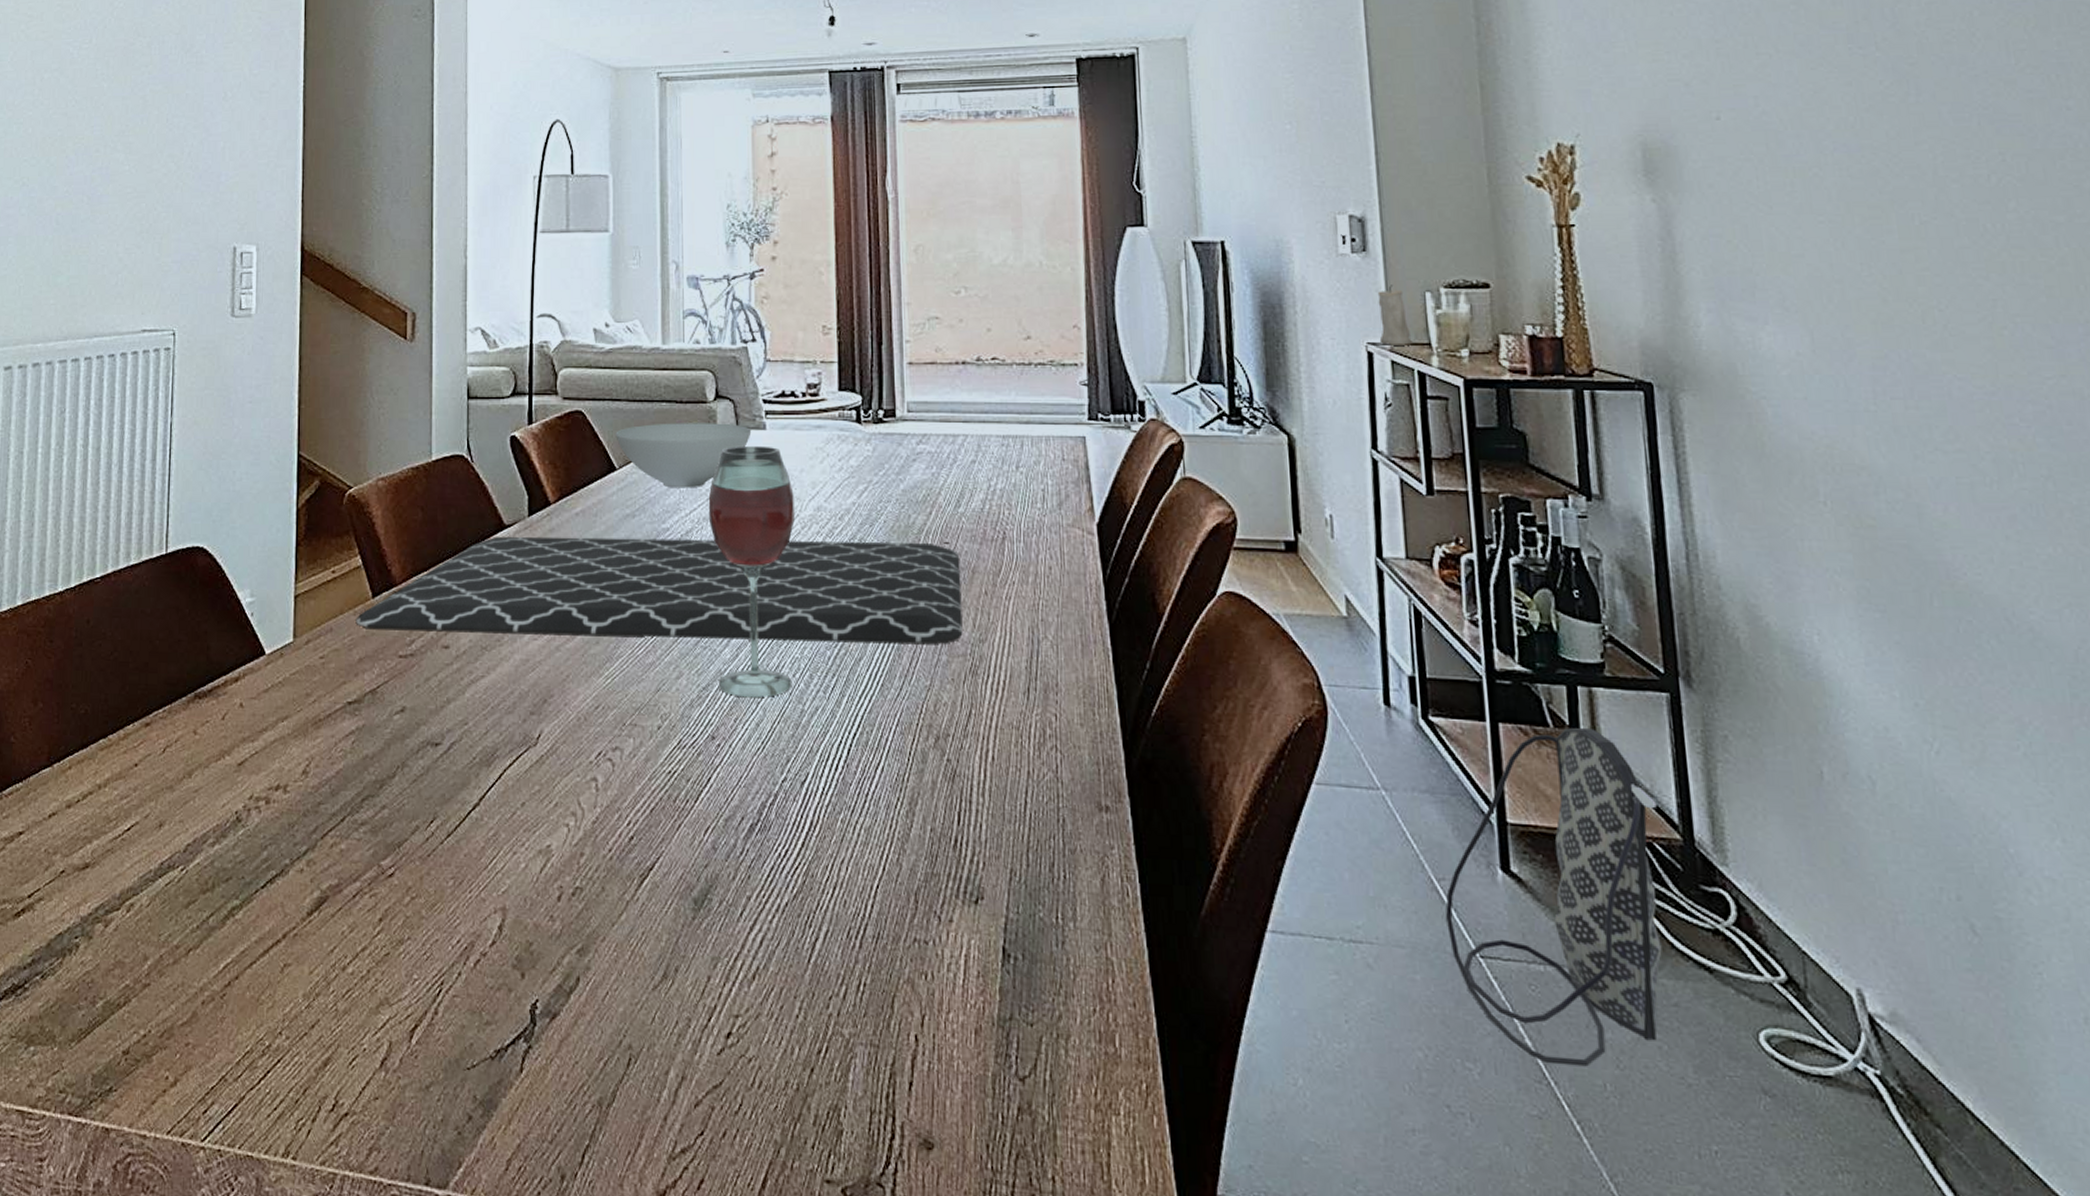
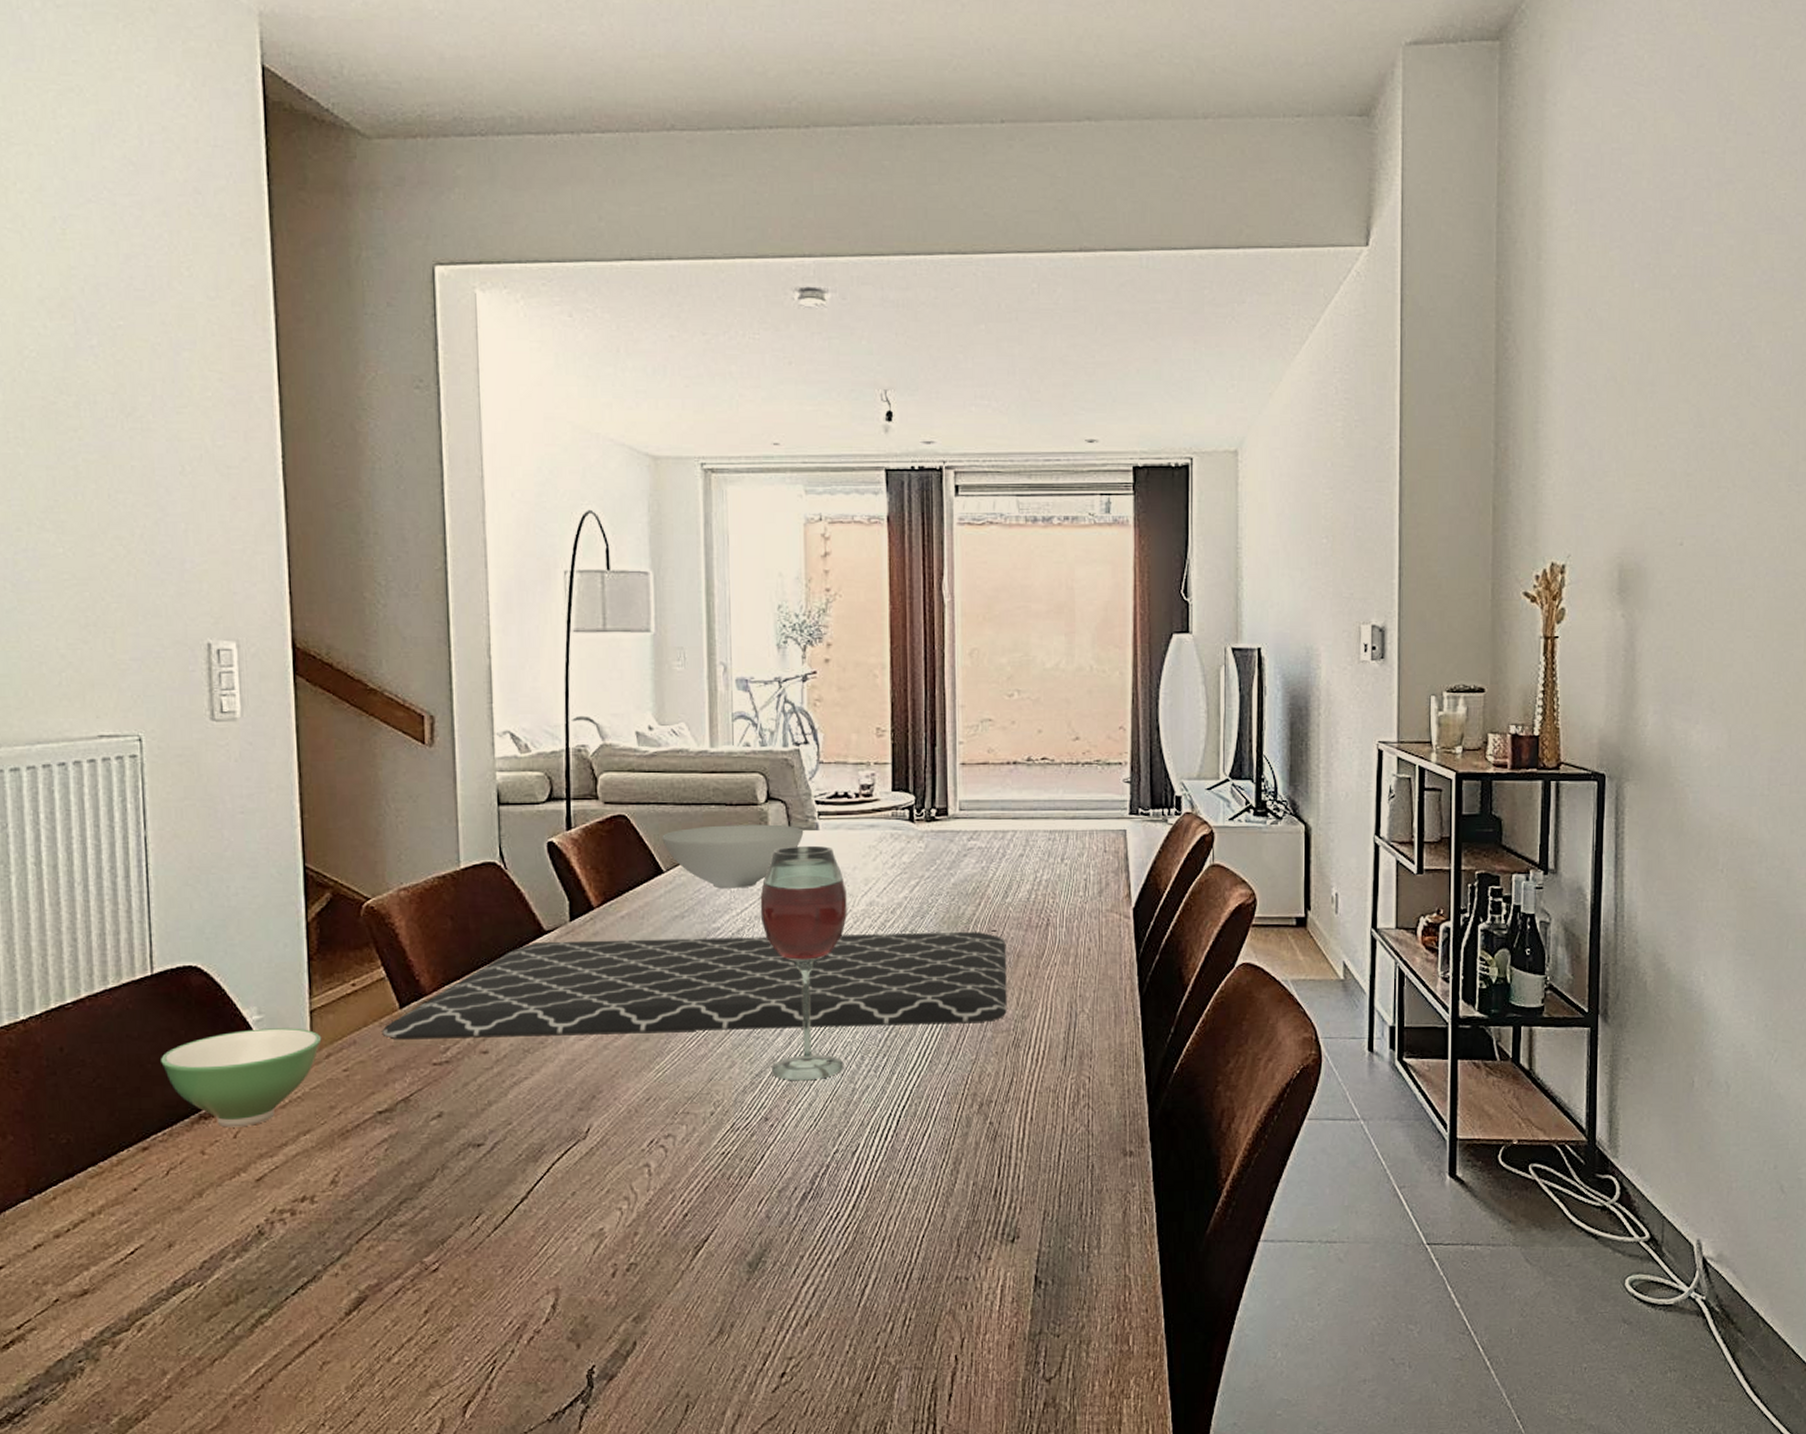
bowl: none [166,611,303,709] -> present [160,1028,322,1128]
candle: present [1377,285,1414,347] -> none [1389,689,1417,745]
handbag: present [1445,727,1662,1067] -> none [1403,1059,1571,1319]

